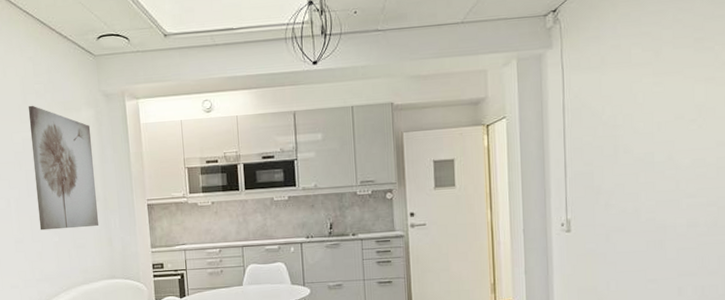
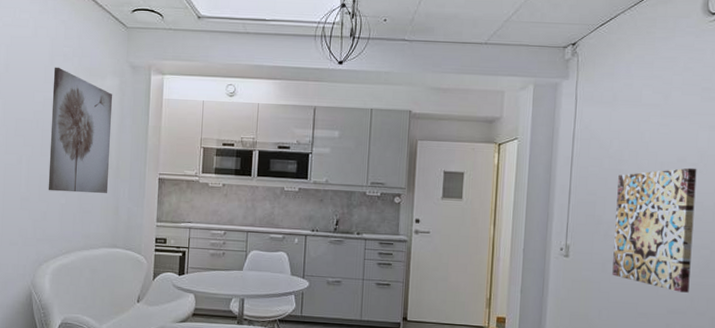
wall art: none [614,124,699,254] -> present [612,167,697,293]

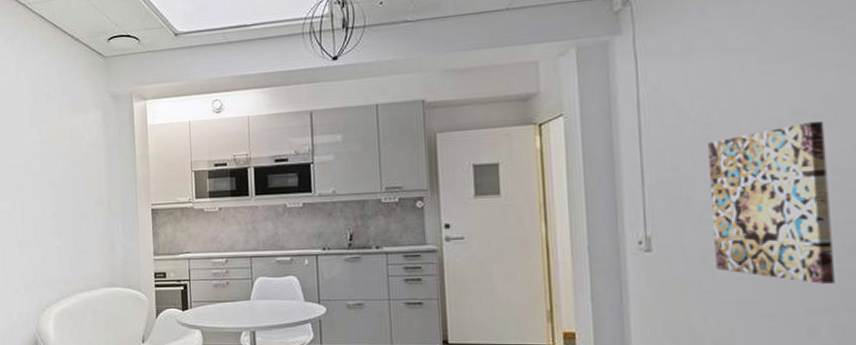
wall art: present [48,67,113,194] -> none [38,107,102,234]

